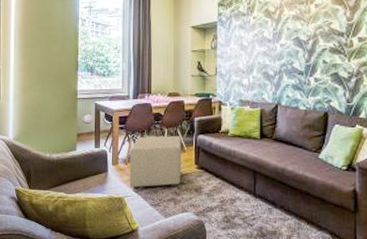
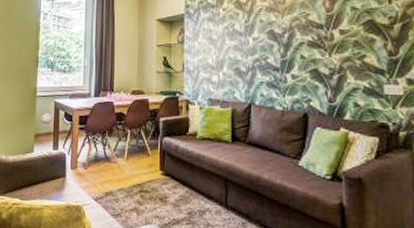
ottoman: present [129,136,182,190] -> none [89,137,146,198]

